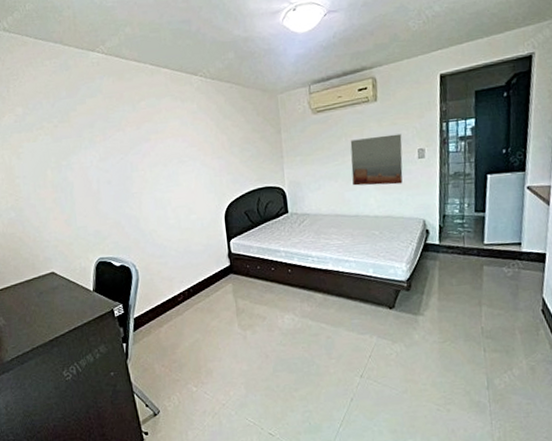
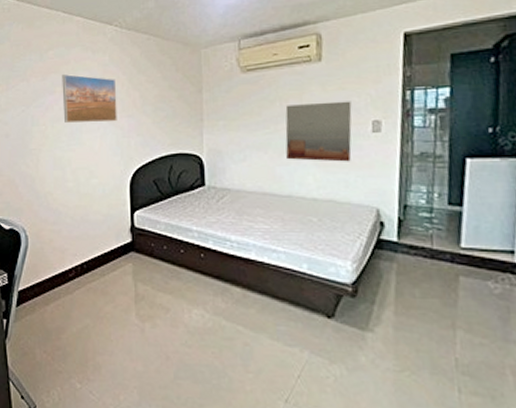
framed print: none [155,122,209,167] -> present [62,73,117,123]

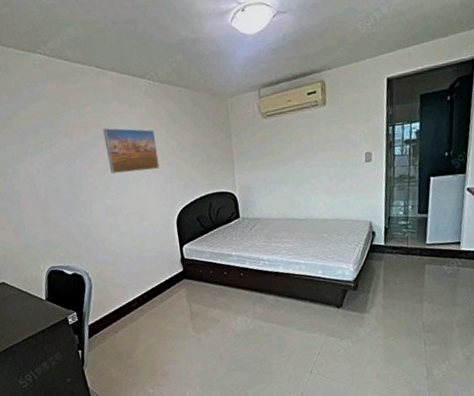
wall art: present [285,101,352,162] -> none [299,137,351,190]

